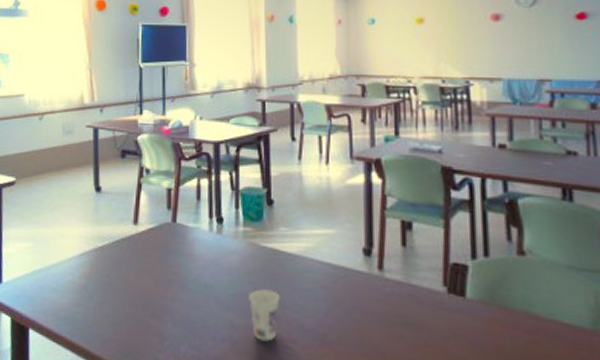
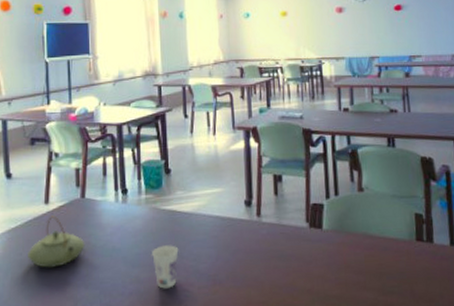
teapot: none [114,238,175,297] -> present [28,215,85,268]

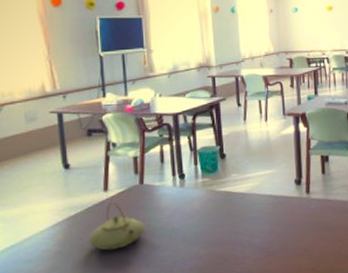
cup: present [151,245,179,289] -> none [208,223,235,263]

